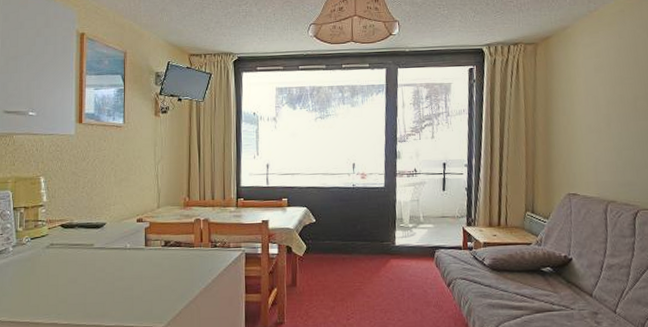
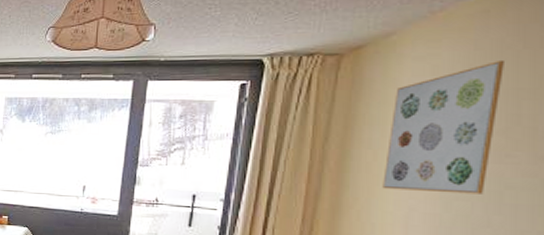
wall art: none [575,45,640,146] -> present [382,59,504,194]

